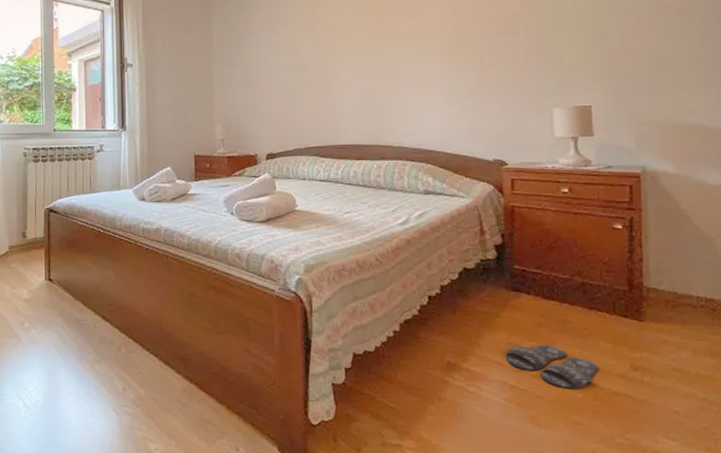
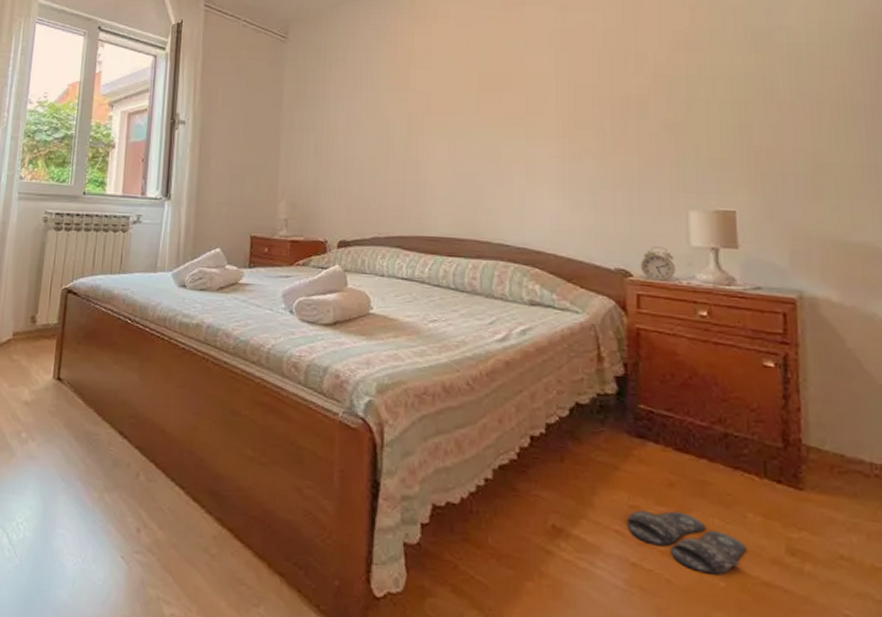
alarm clock: none [513,139,543,168] -> present [640,246,676,283]

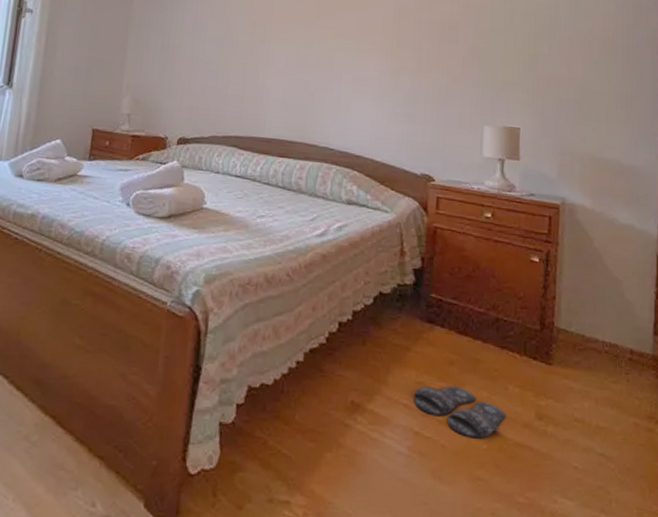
alarm clock: present [640,246,676,283] -> none [441,155,470,188]

